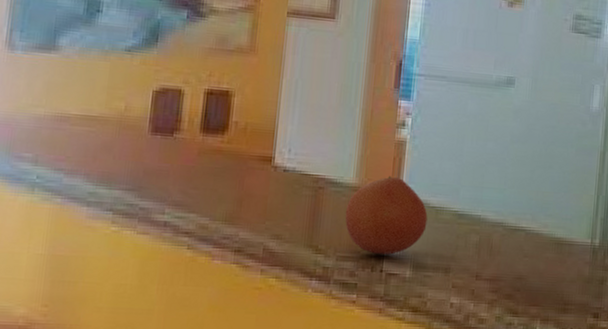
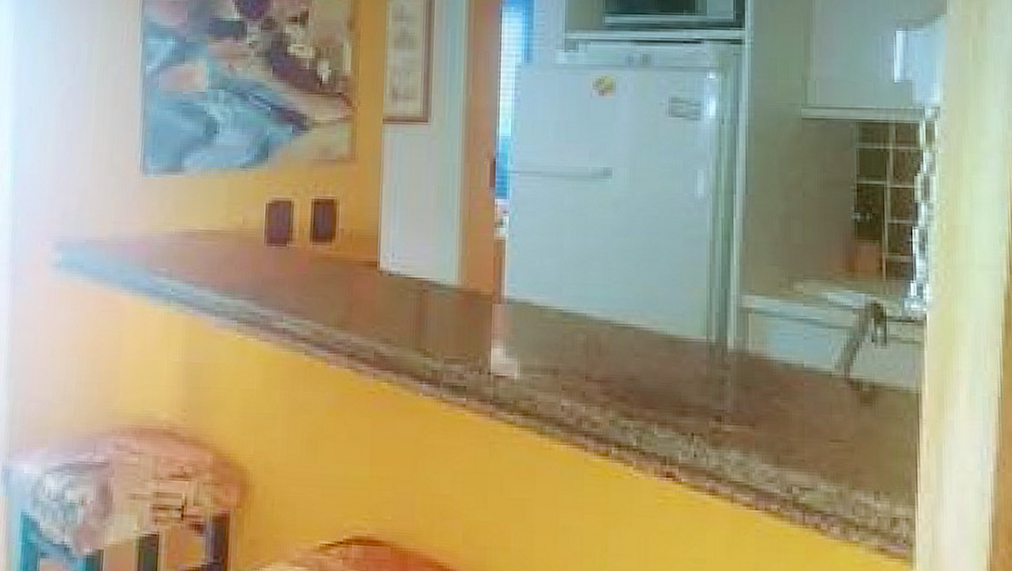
fruit: present [345,176,428,255] -> none [450,276,532,357]

